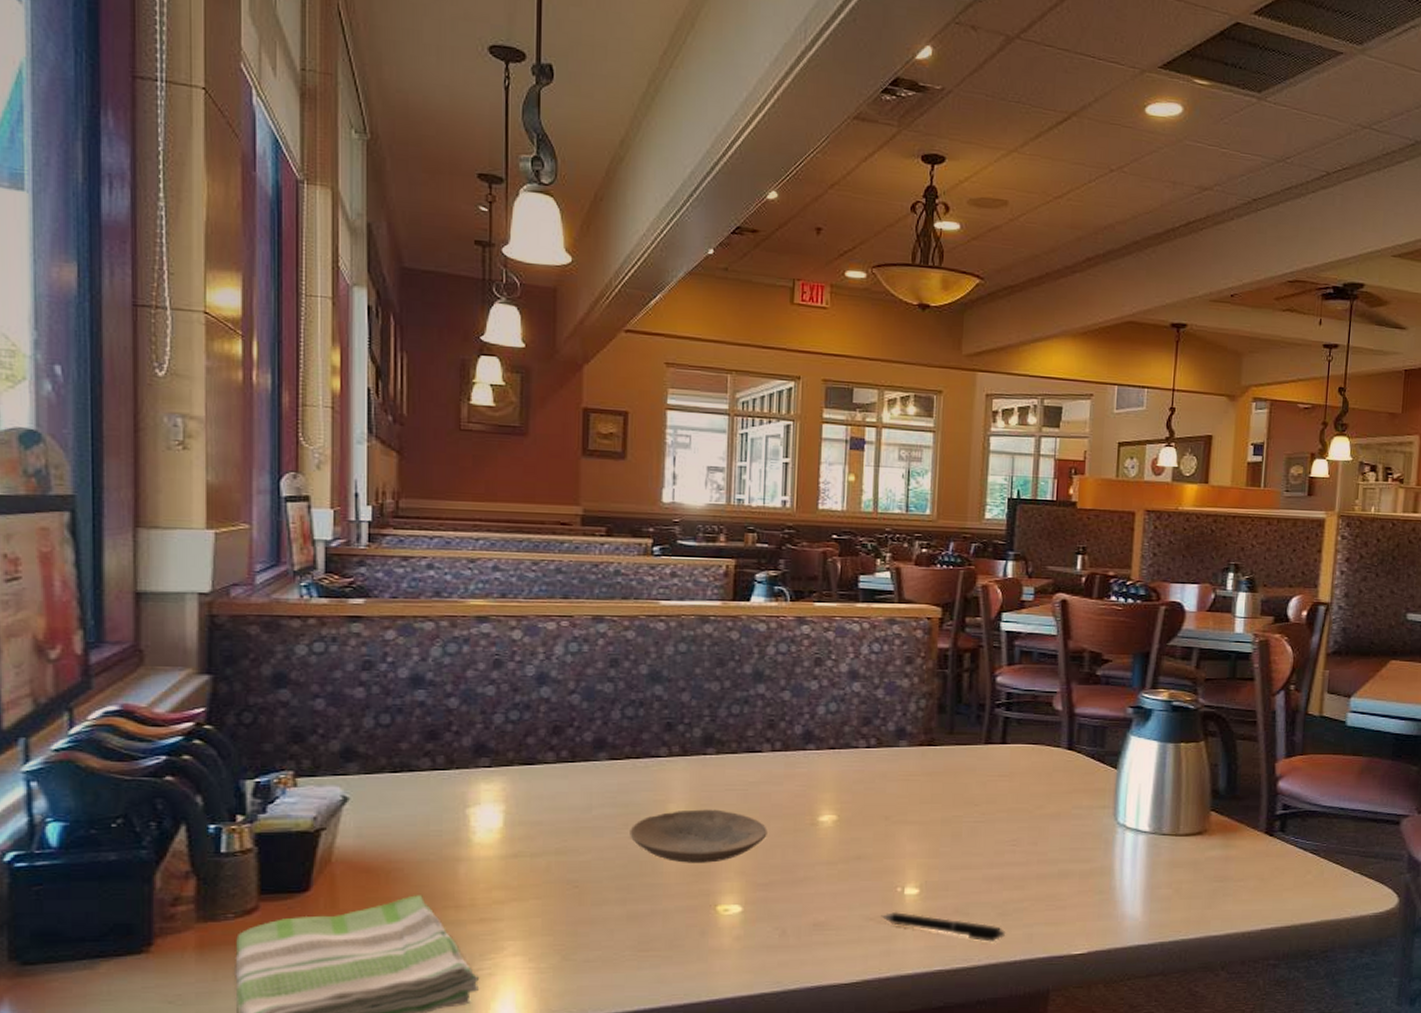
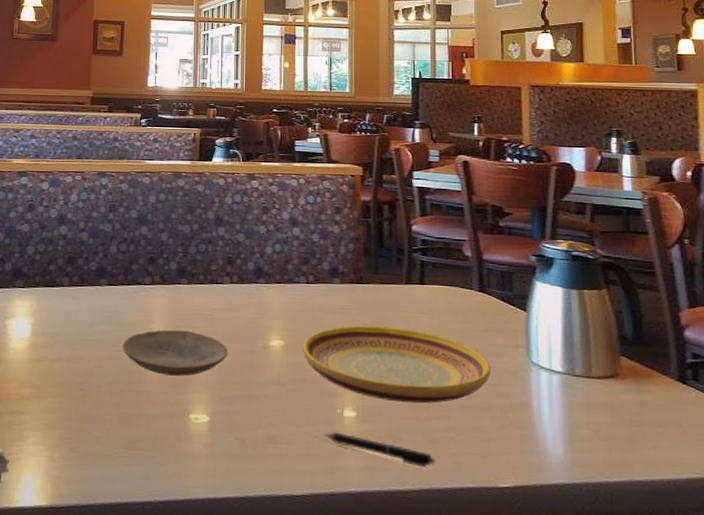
plate: none [859,793,1073,875] -> present [303,325,491,404]

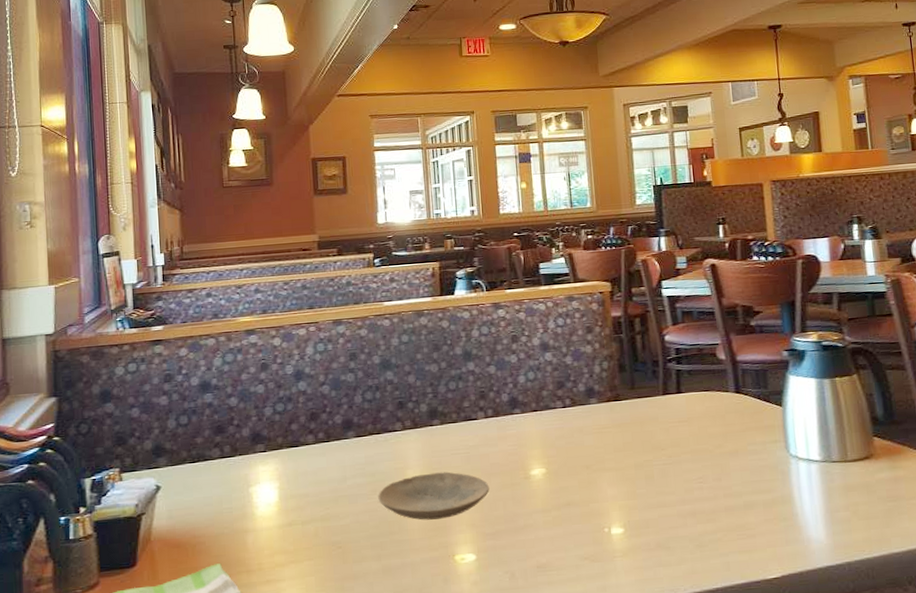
plate: present [303,325,491,404] -> none [565,439,752,513]
pen: present [324,431,436,469] -> none [594,550,706,573]

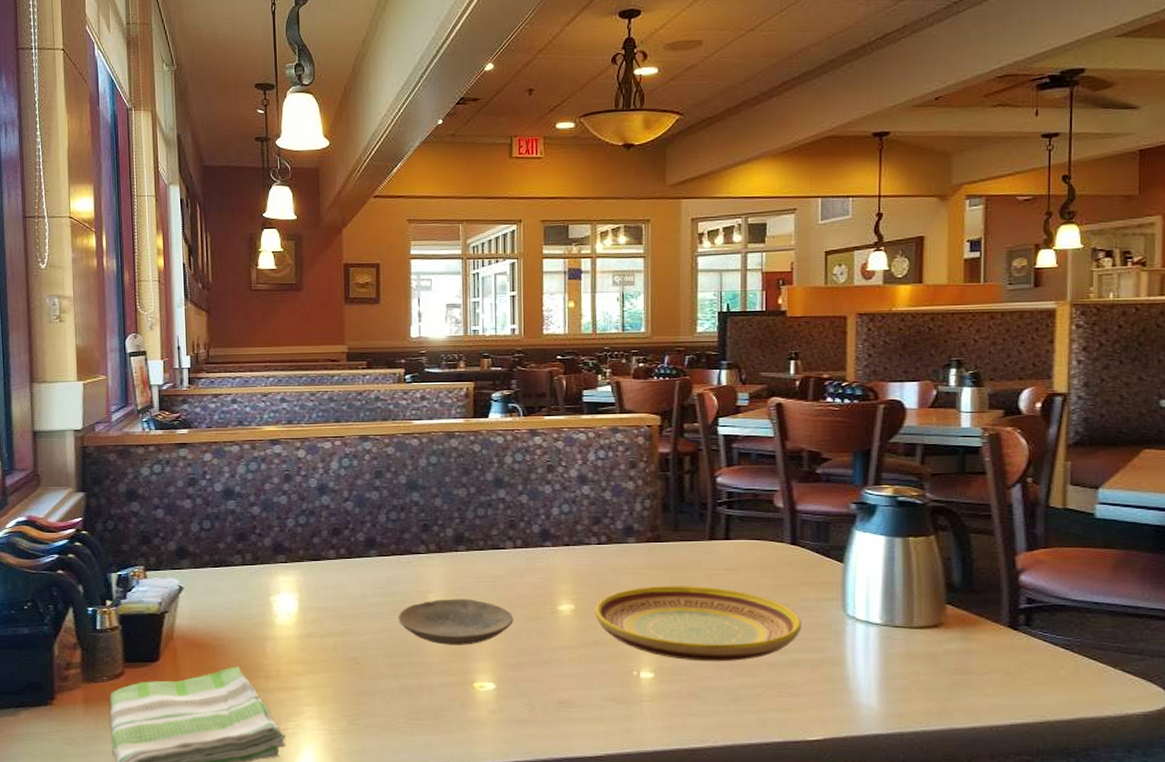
plate: none [565,439,752,513] -> present [595,585,802,662]

